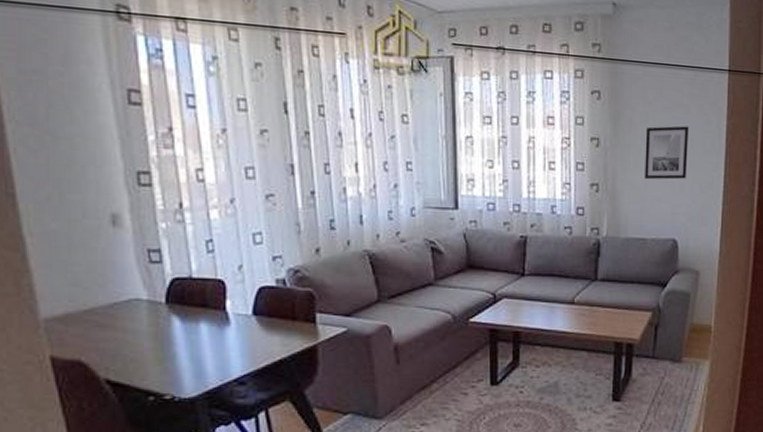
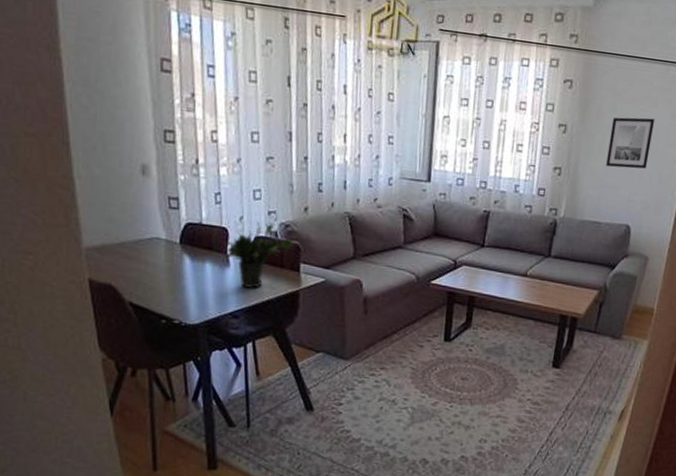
potted plant: none [221,269,305,347] -> present [223,221,293,288]

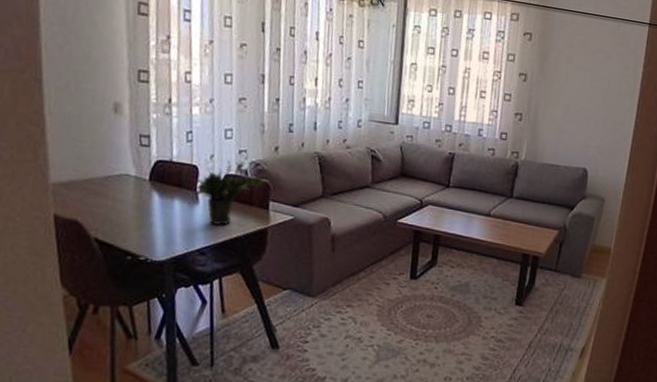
wall art: present [606,117,656,169] -> none [564,68,609,116]

